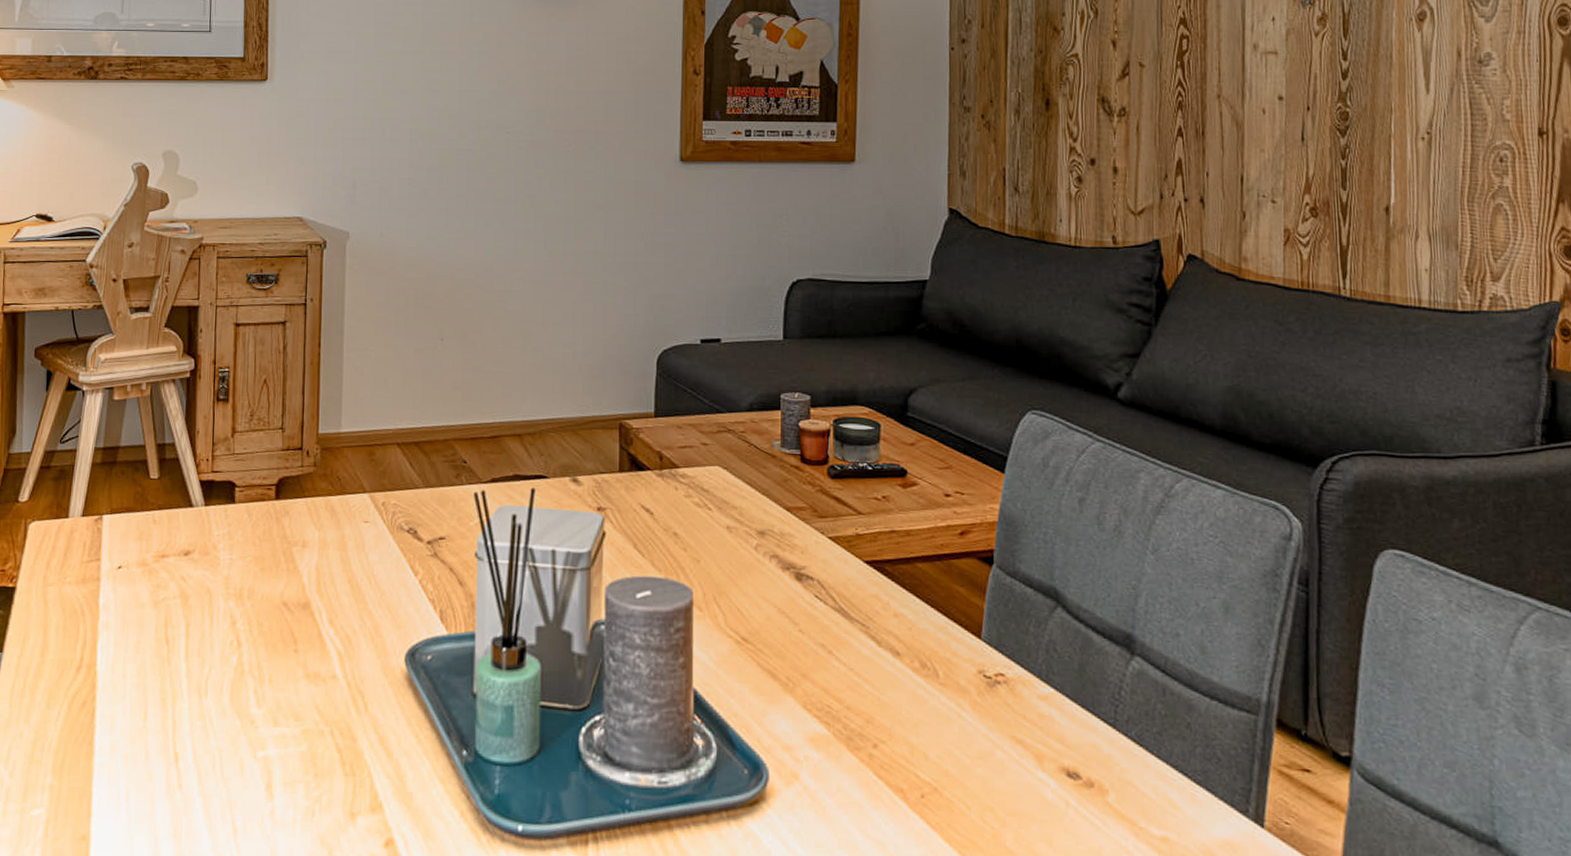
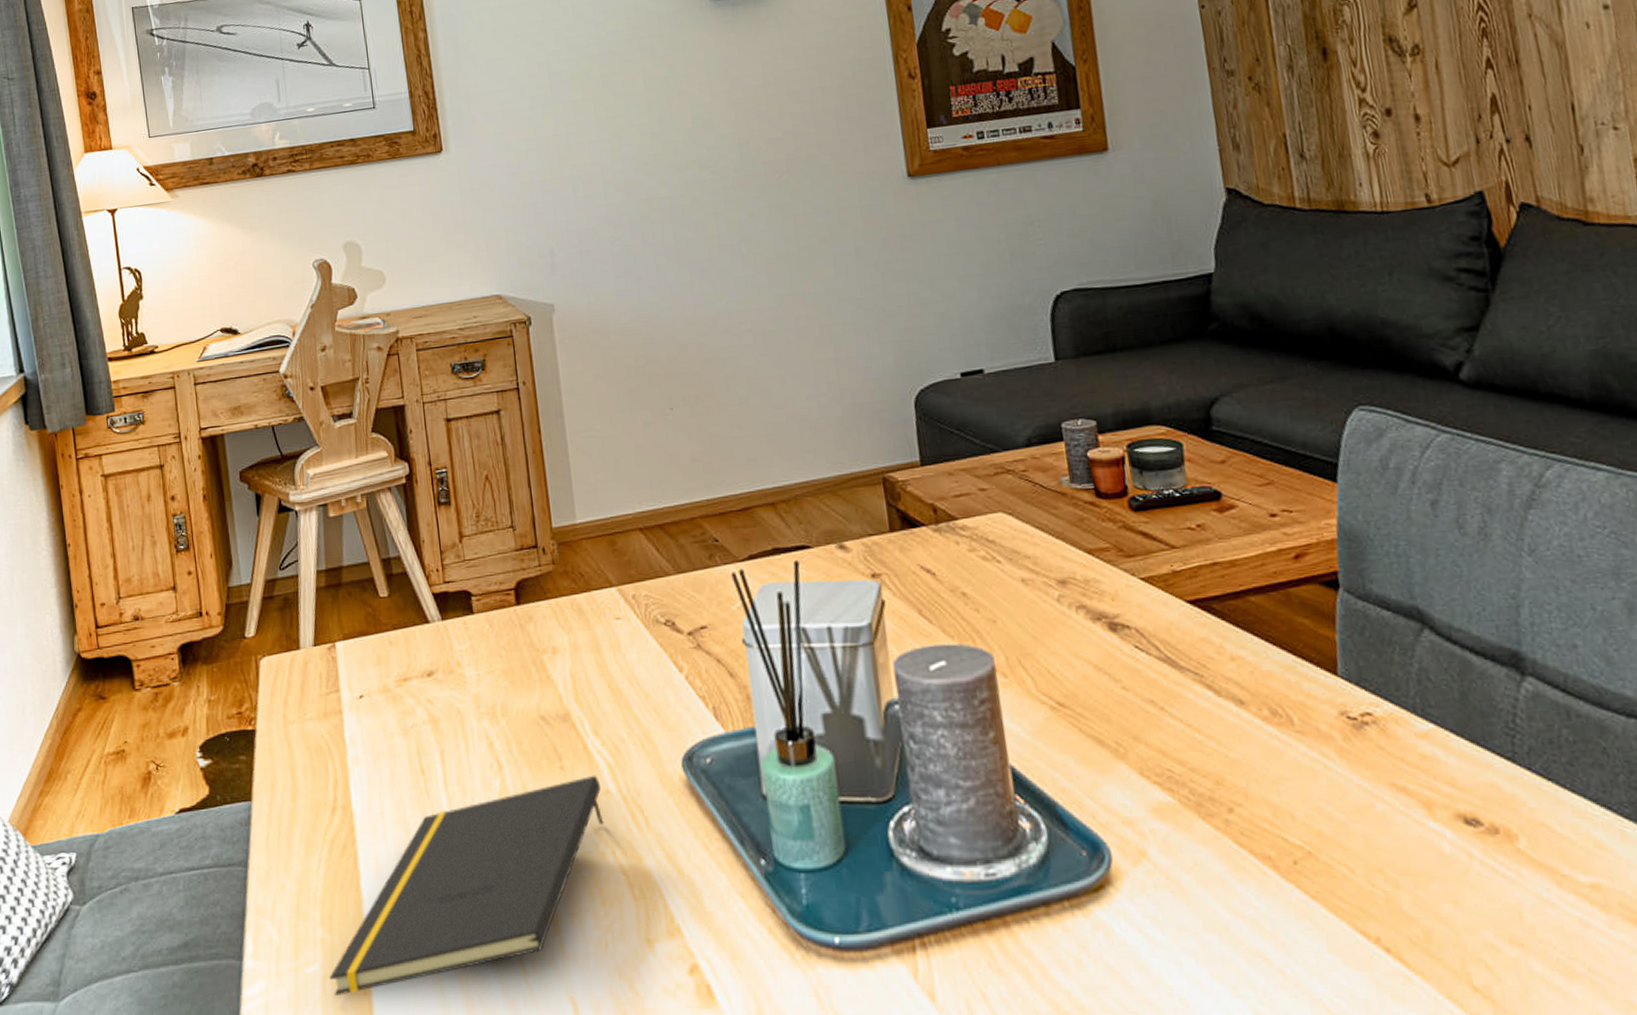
notepad: none [52,660,328,839] -> present [329,775,604,996]

